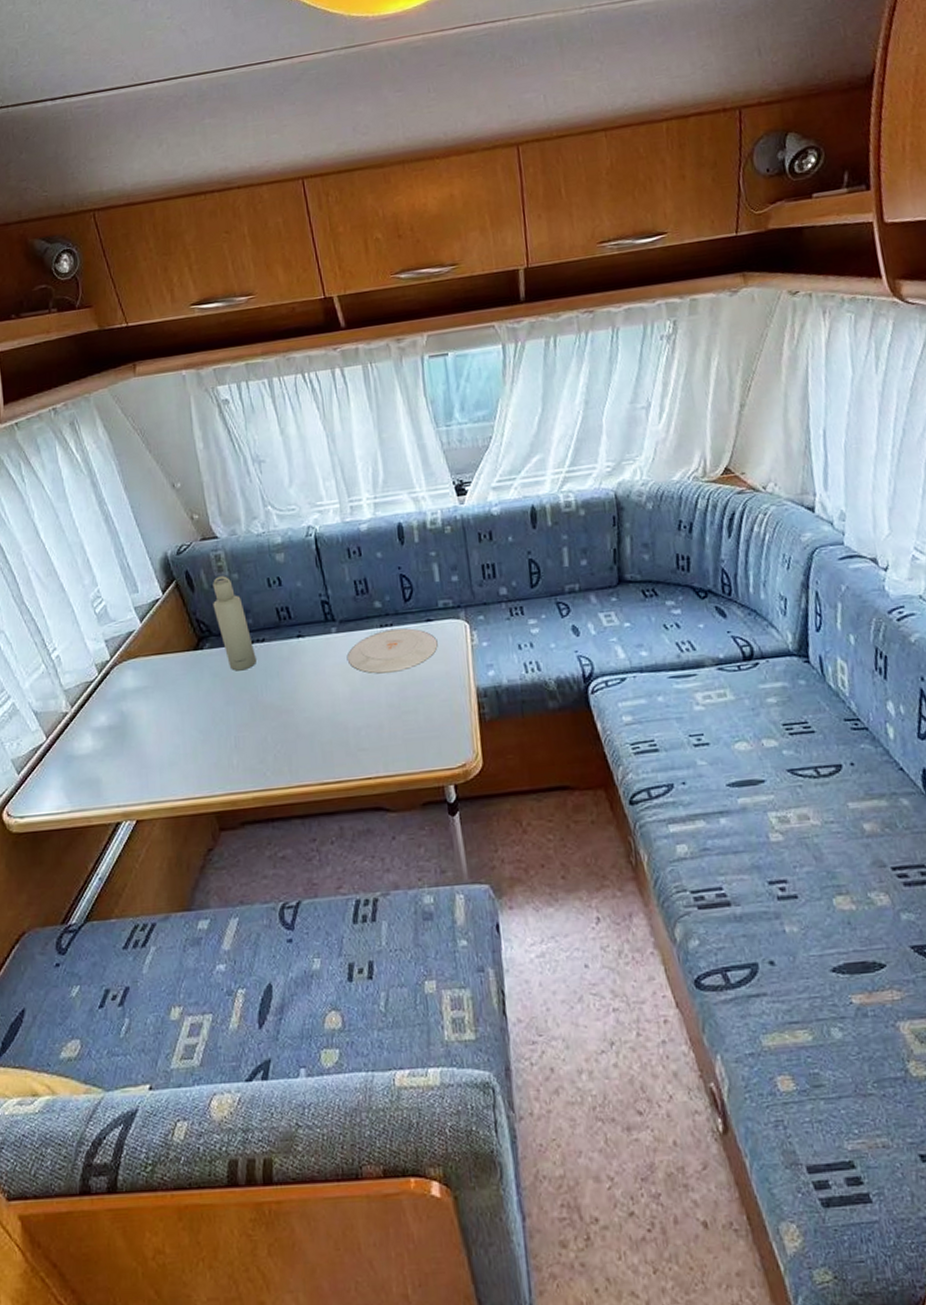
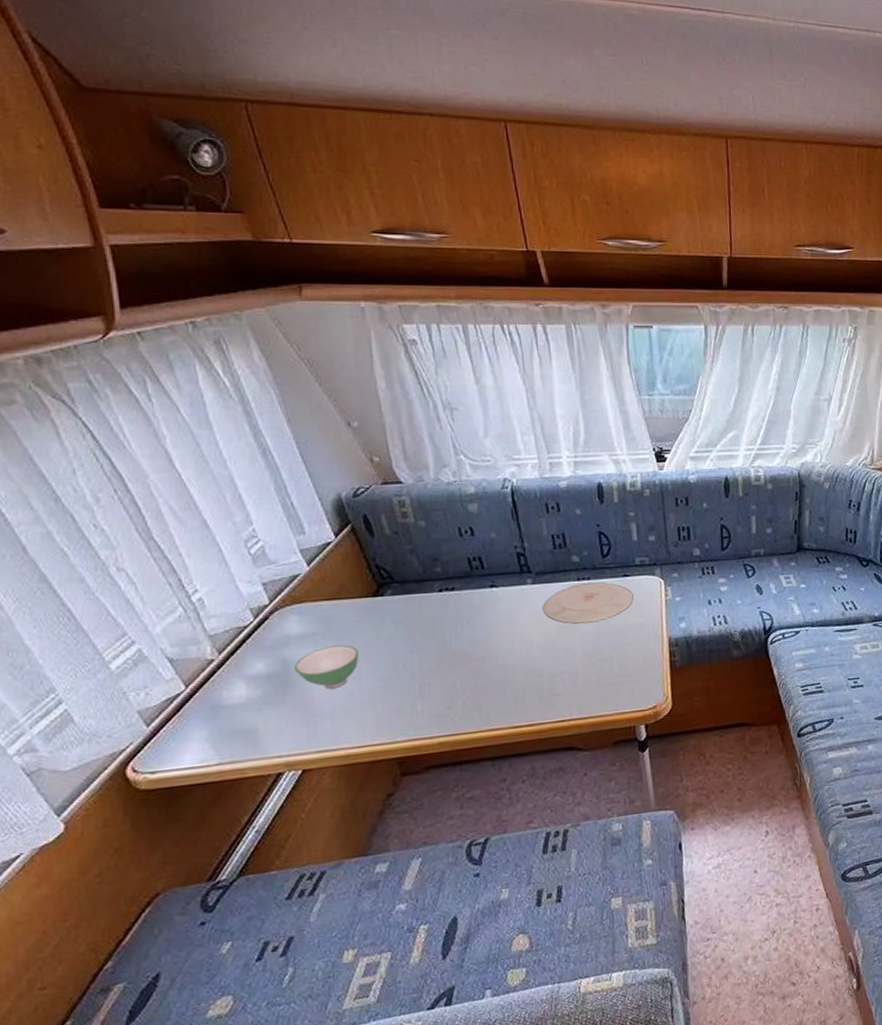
bowl: none [130,698,183,741] -> present [294,645,359,689]
bottle: present [213,576,256,671] -> none [396,522,445,619]

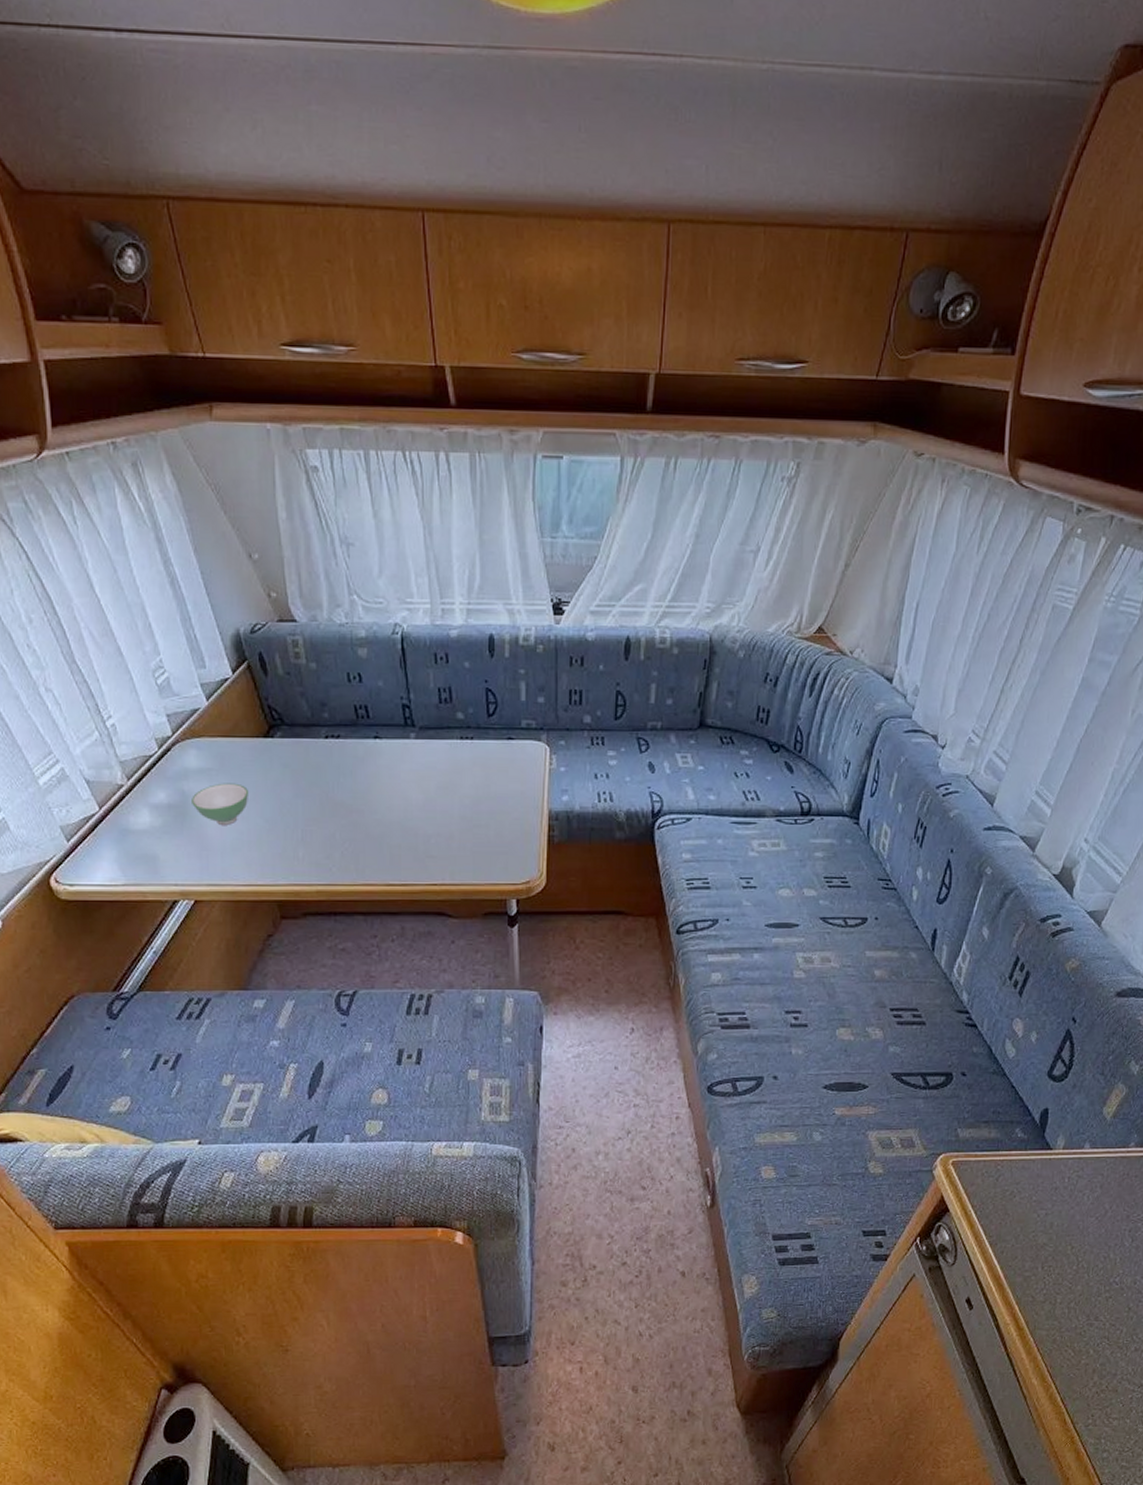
plate: present [542,581,634,624] -> none [423,742,516,786]

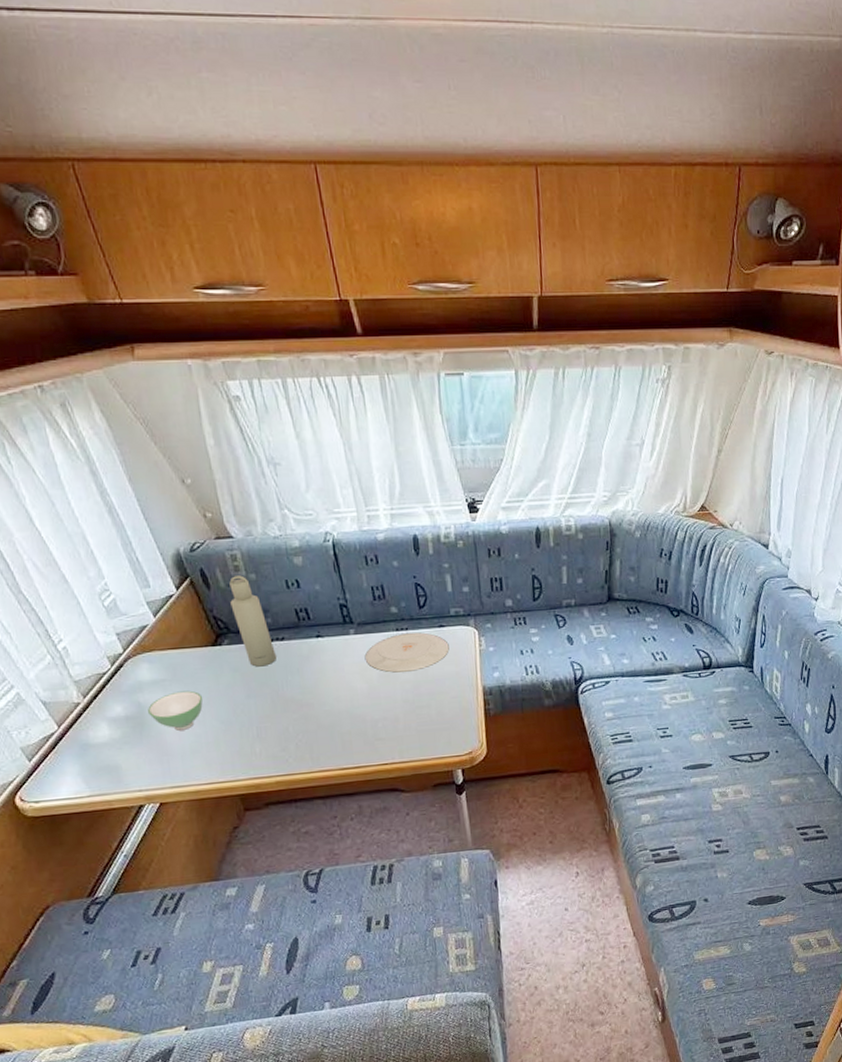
bottle: none [287,663,329,765] -> present [229,575,276,667]
plate: none [423,742,516,786] -> present [364,632,449,673]

